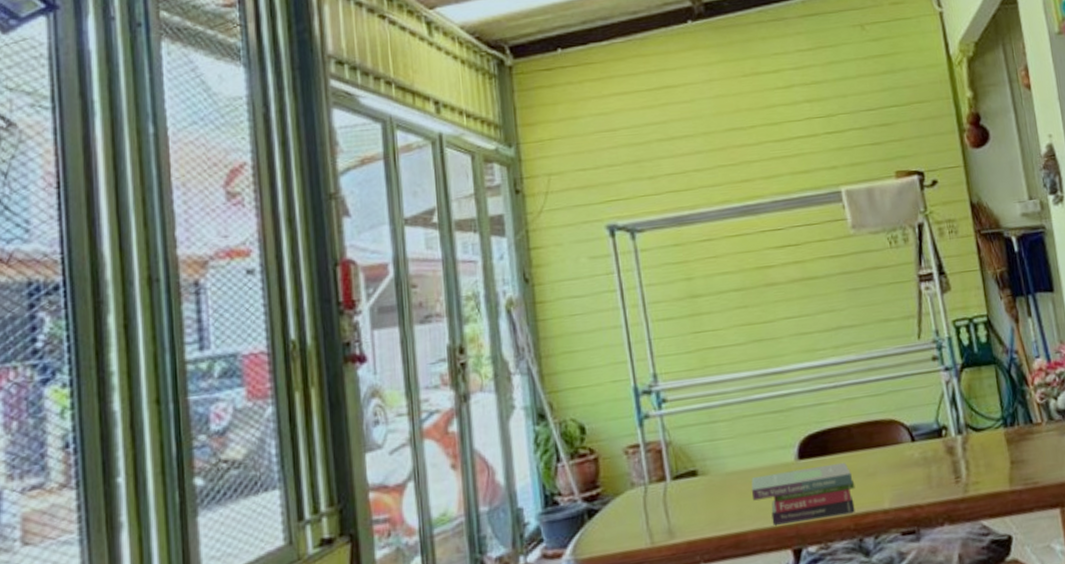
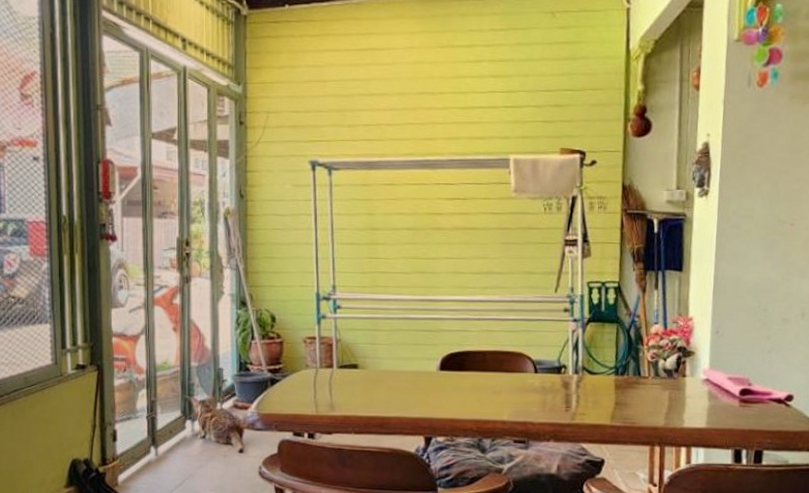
books: present [751,462,855,525] -> none [398,377,482,419]

